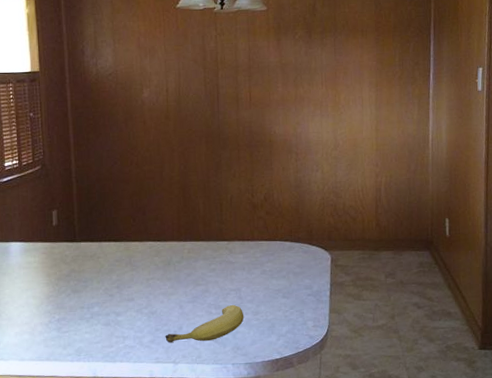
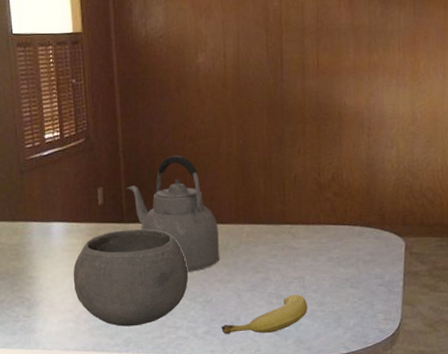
bowl: none [29,247,135,338] -> present [73,229,189,327]
kettle: none [79,179,164,286] -> present [126,155,220,272]

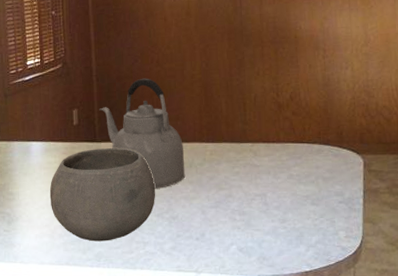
fruit: present [221,294,308,335] -> none [187,211,271,251]

